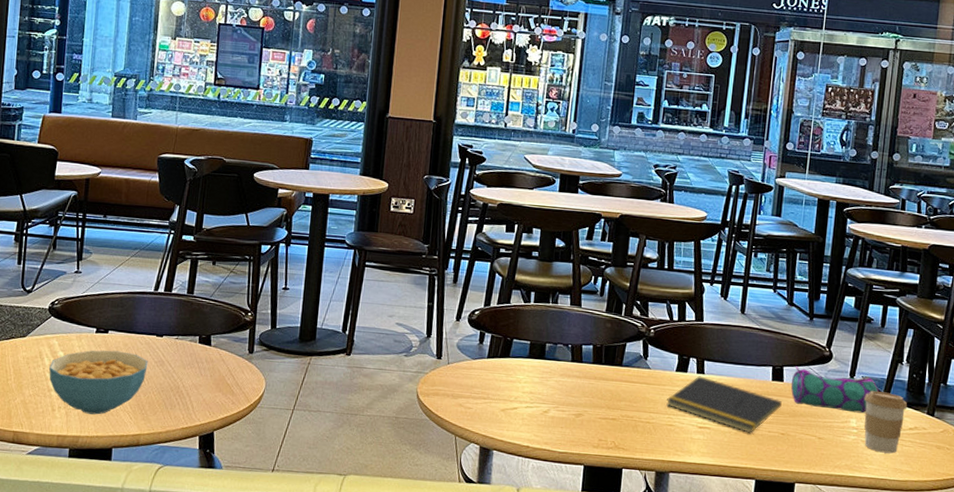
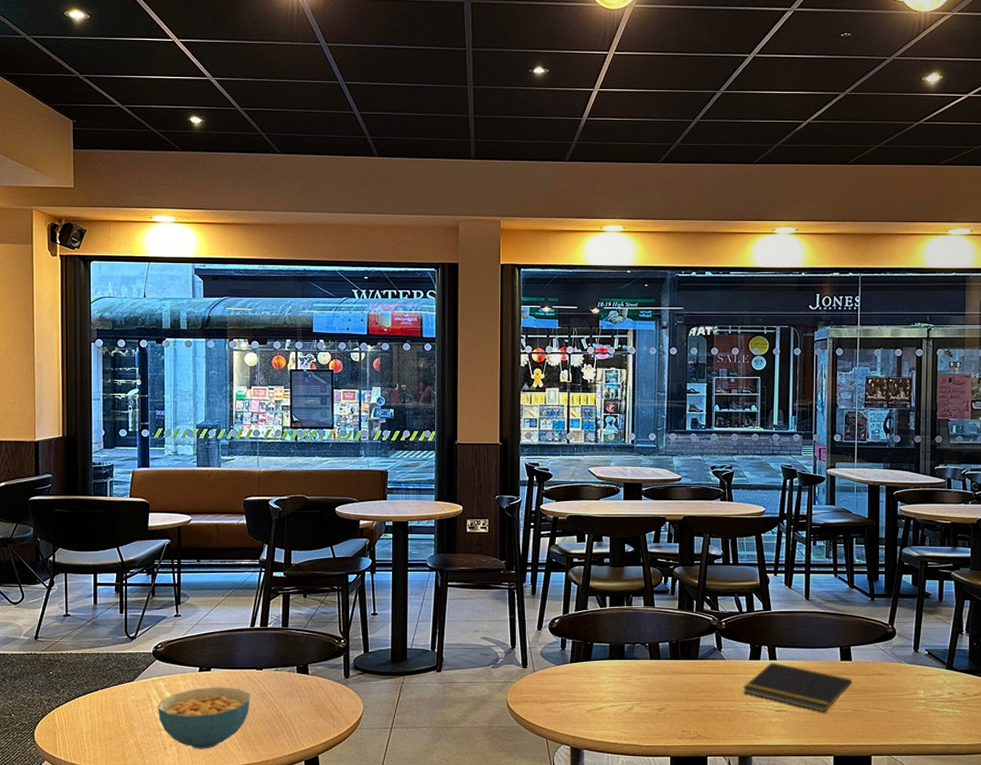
pencil case: present [791,366,879,414] -> none [859,645,942,684]
coffee cup: present [864,391,908,454] -> none [929,662,971,720]

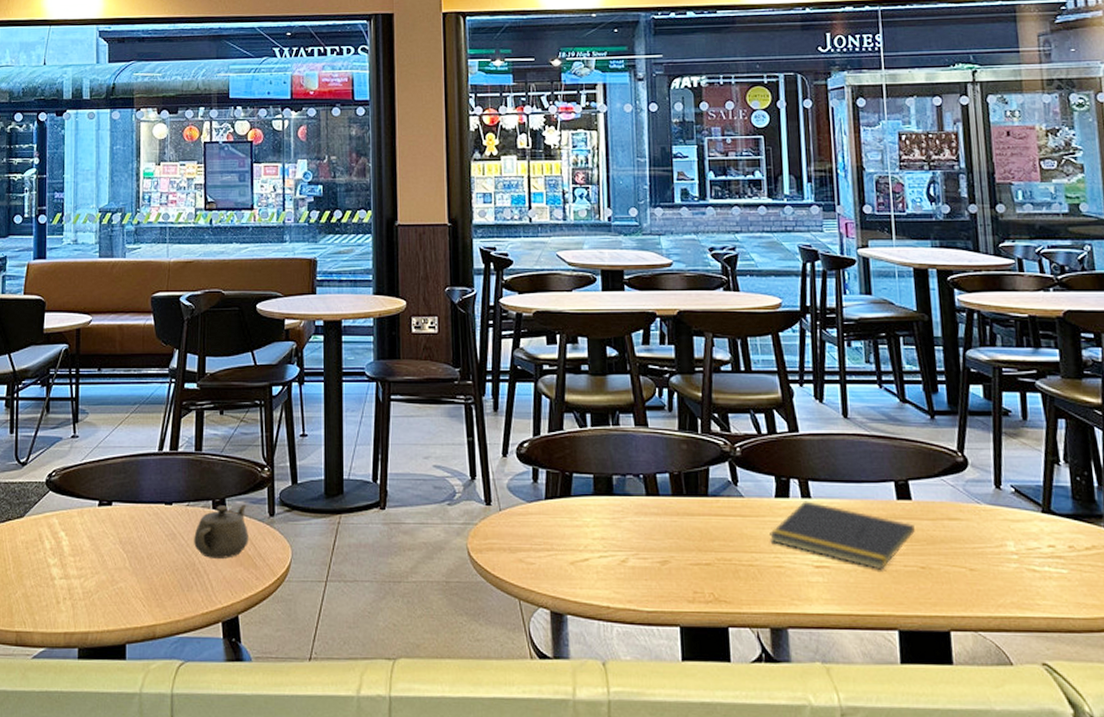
cereal bowl: present [157,687,251,749] -> none [50,525,158,605]
teapot: none [281,669,327,712] -> present [194,504,248,559]

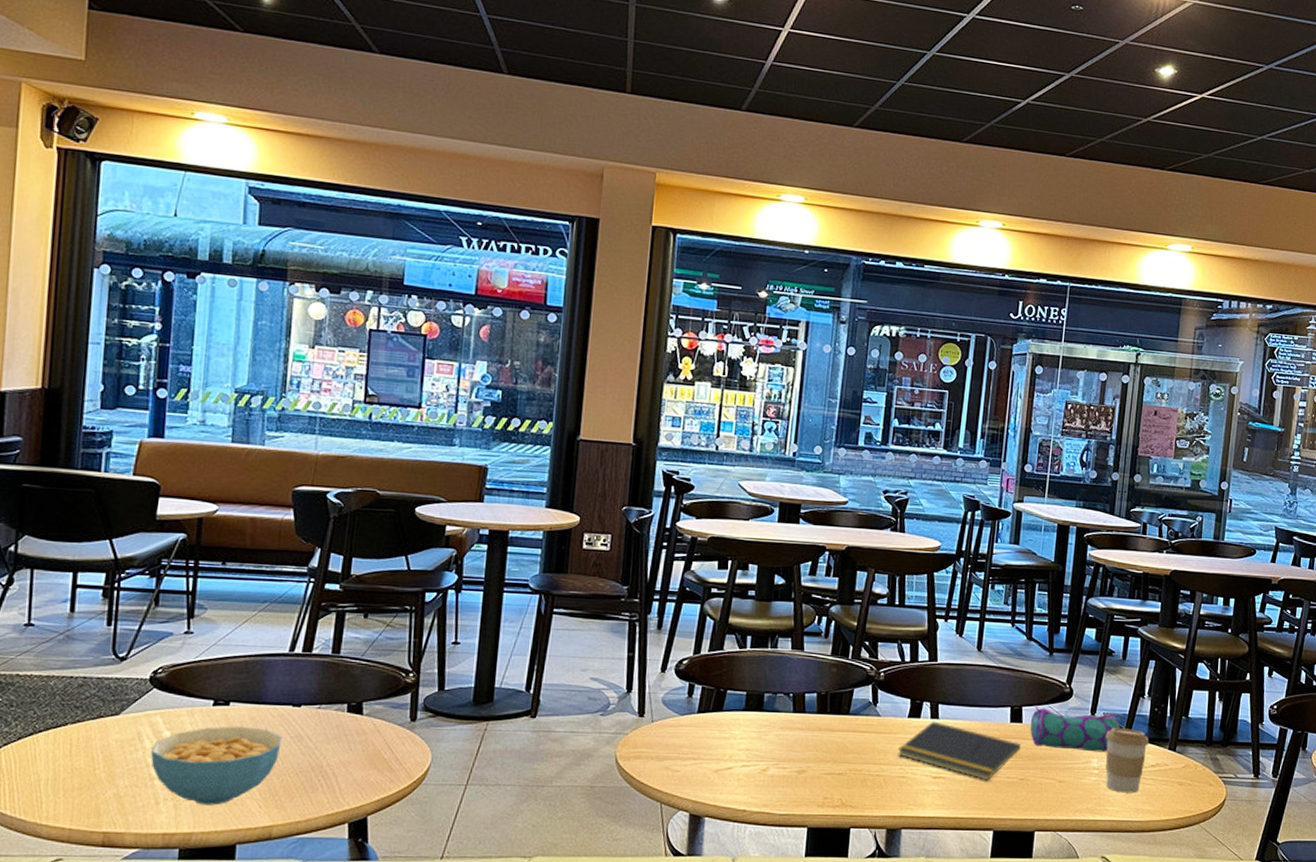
cereal bowl: none [50,525,158,605] -> present [150,726,282,805]
teapot: present [194,504,248,559] -> none [323,708,387,761]
pencil case: none [921,479,1036,533] -> present [1030,705,1120,753]
coffee cup: none [1018,503,1078,583] -> present [1105,728,1150,793]

